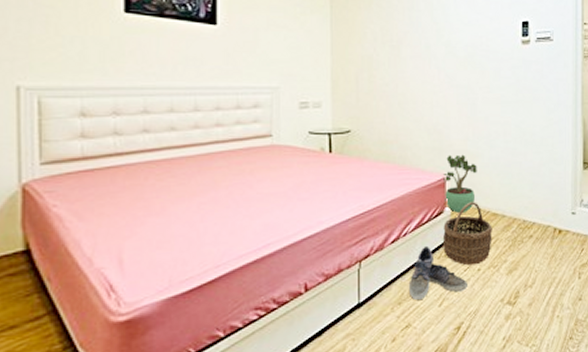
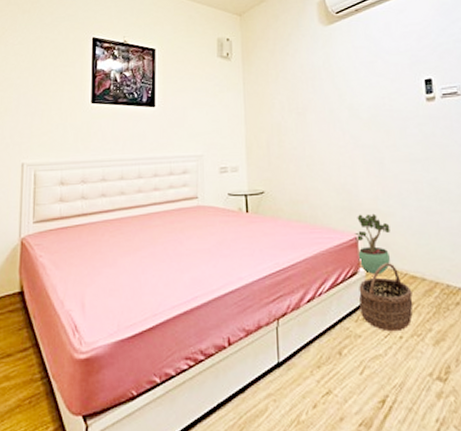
shoe: present [408,245,469,300] -> none [326,307,391,364]

